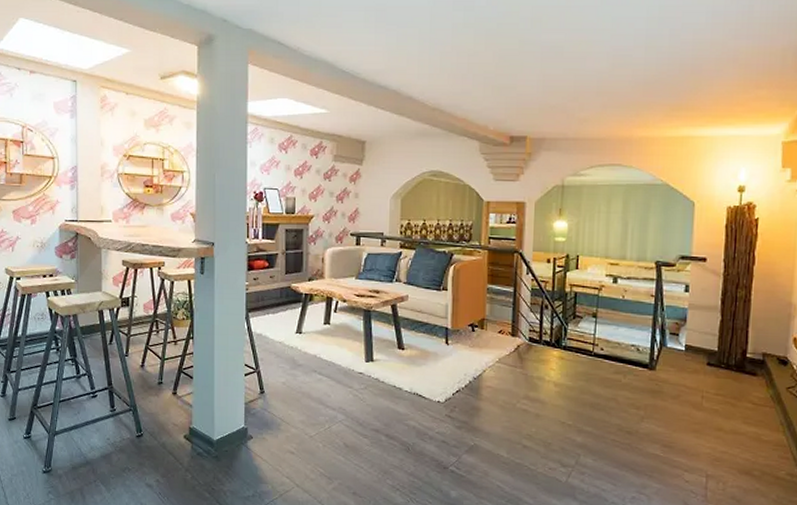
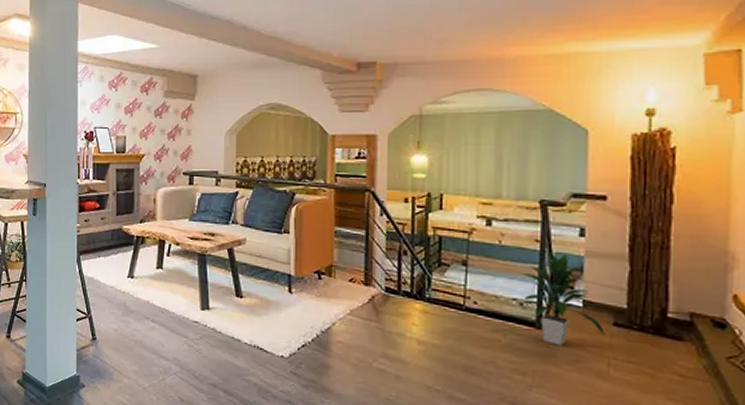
indoor plant: none [635,306,701,383] -> present [517,253,605,346]

